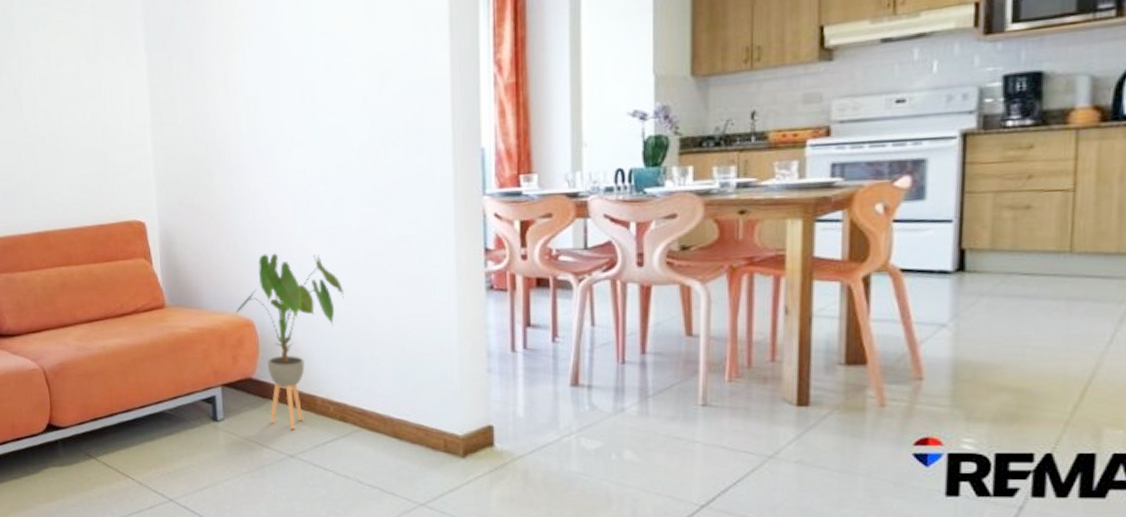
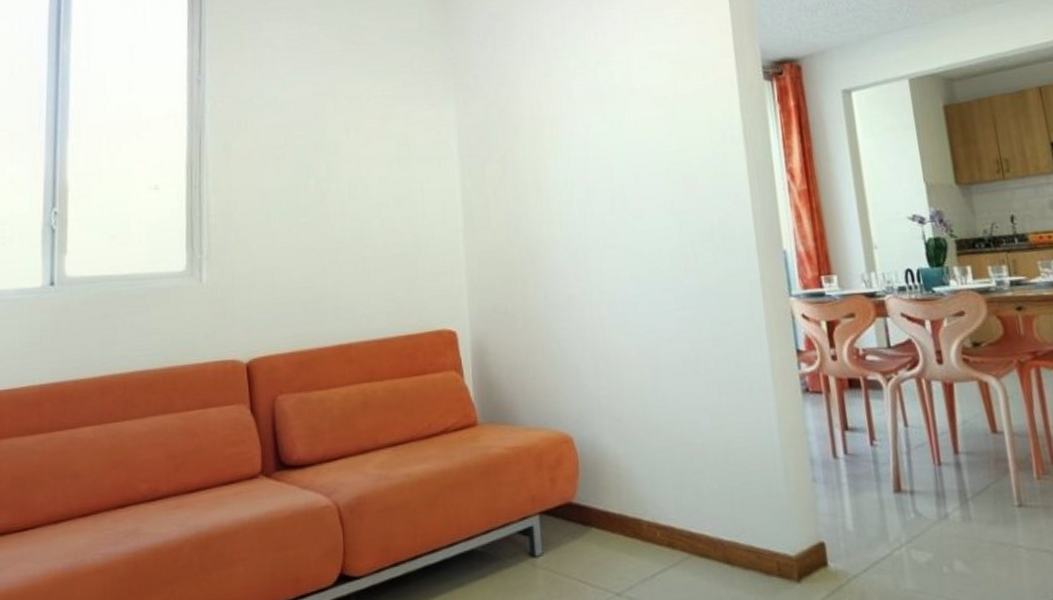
house plant: present [235,253,344,430] -> none [552,361,664,562]

